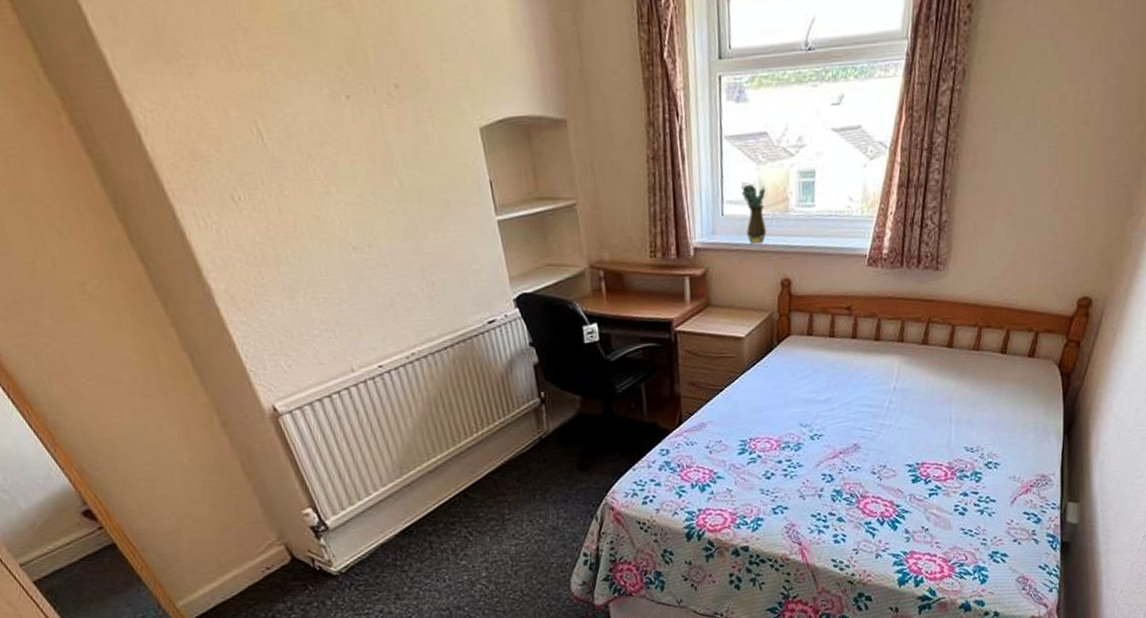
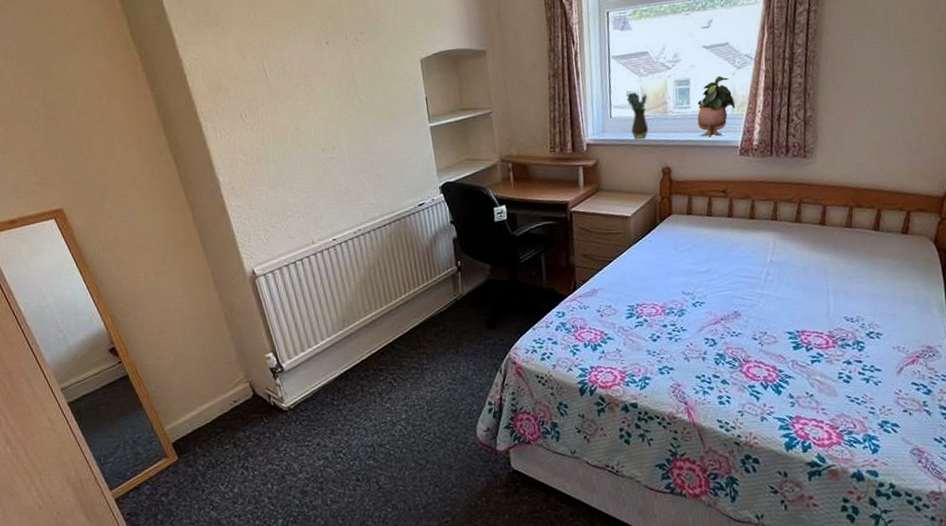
potted plant: none [822,167,866,244] -> present [697,75,736,138]

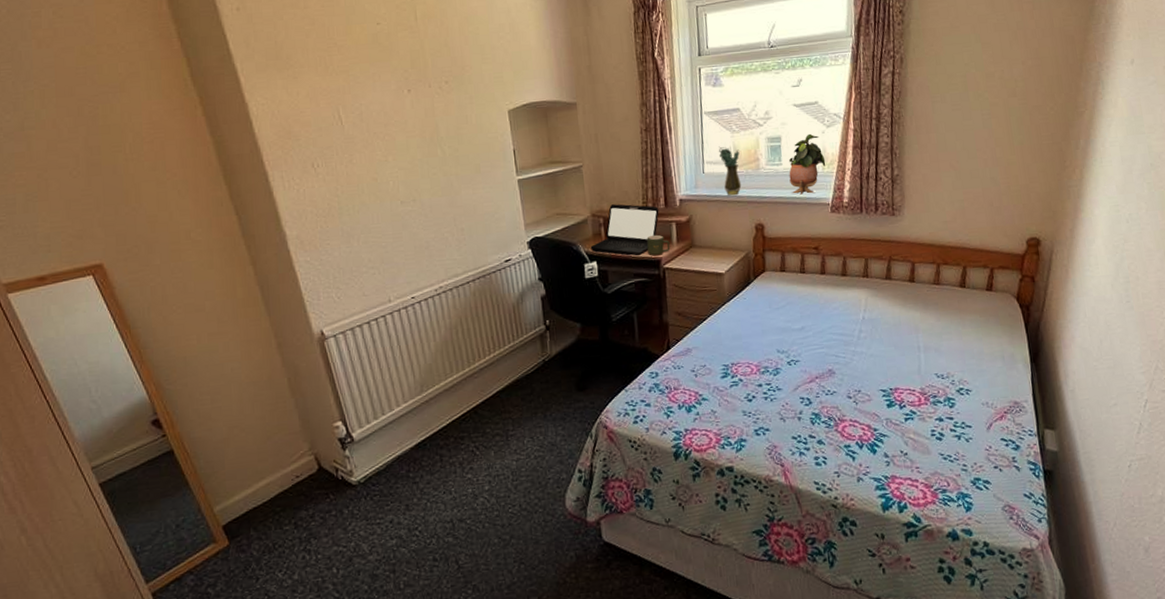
laptop: none [499,149,567,200] -> present [590,204,659,257]
mug: none [554,179,578,201] -> present [647,234,671,257]

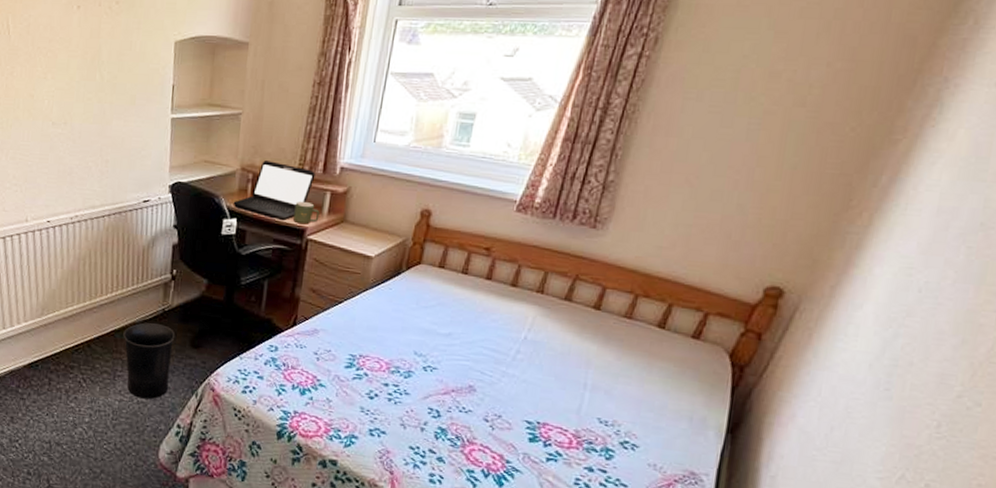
waste bin: none [508,375,562,453] -> present [123,322,175,400]
vase: present [718,146,742,196] -> none [395,114,422,174]
potted plant: present [788,133,826,195] -> none [473,115,525,186]

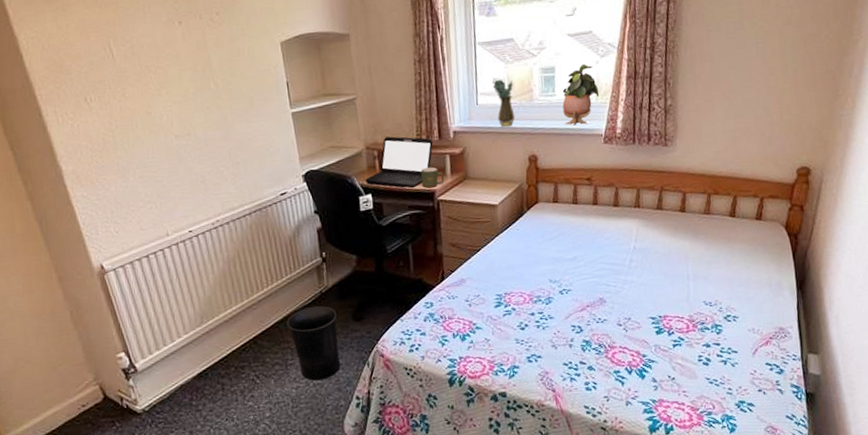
vase: none [395,114,422,174] -> present [492,77,515,128]
potted plant: none [473,115,525,186] -> present [562,63,600,126]

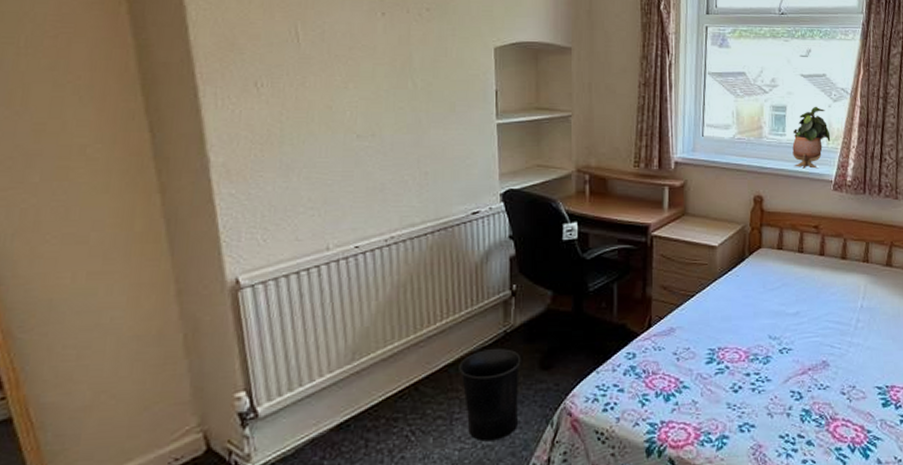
laptop: present [365,136,433,189] -> none [572,161,652,220]
mug: present [421,167,445,189] -> none [635,198,661,223]
vase: present [492,77,515,128] -> none [720,110,742,163]

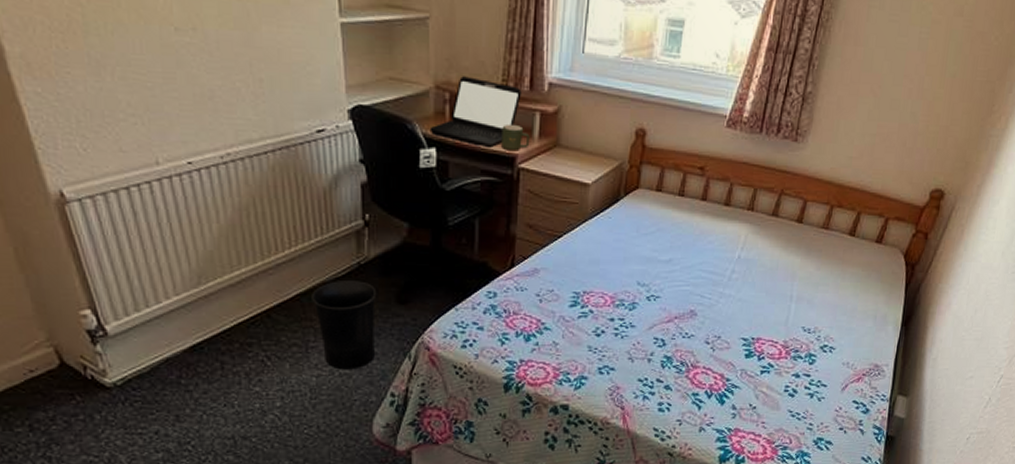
laptop: none [572,161,652,220] -> present [429,76,522,149]
mug: none [635,198,661,223] -> present [502,123,530,153]
potted plant: present [792,106,831,169] -> none [684,22,732,100]

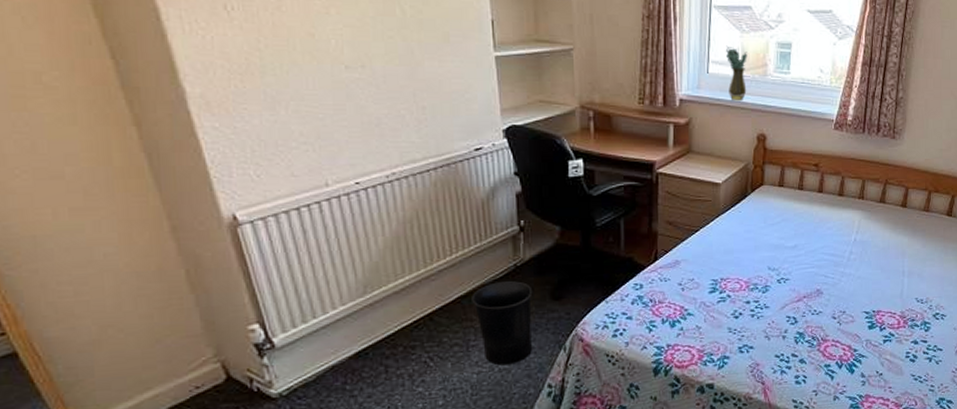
laptop: present [429,76,522,149] -> none [576,97,656,157]
mug: present [502,123,530,153] -> none [641,135,666,160]
vase: none [605,20,631,89] -> present [725,45,747,101]

